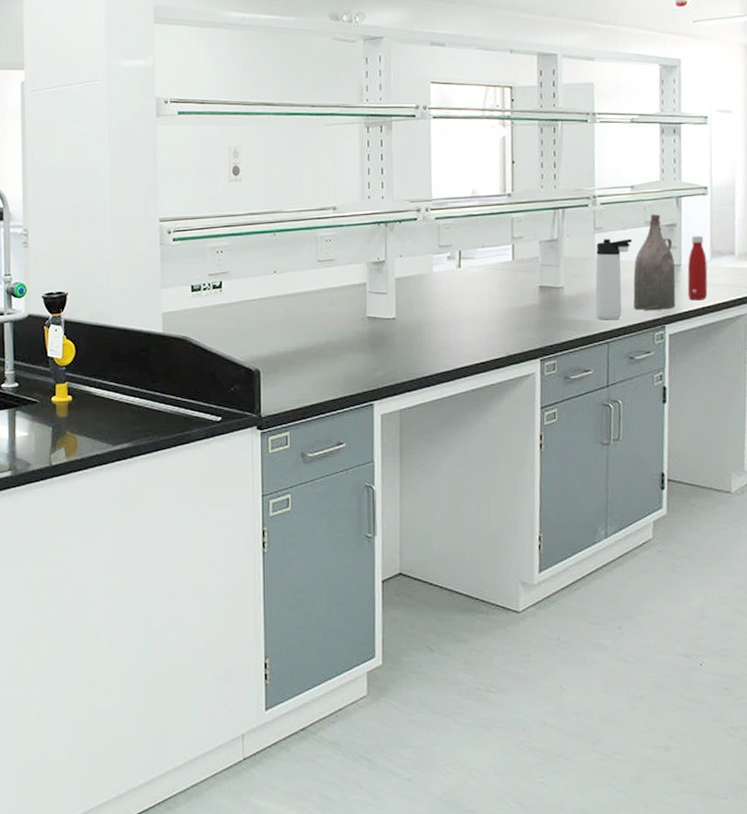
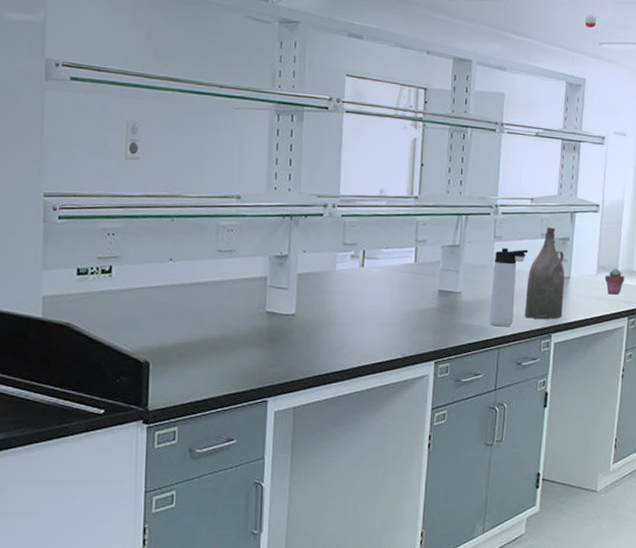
bottle: present [687,236,708,301] -> none [574,251,593,312]
potted succulent: none [720,252,743,280] -> present [604,268,624,295]

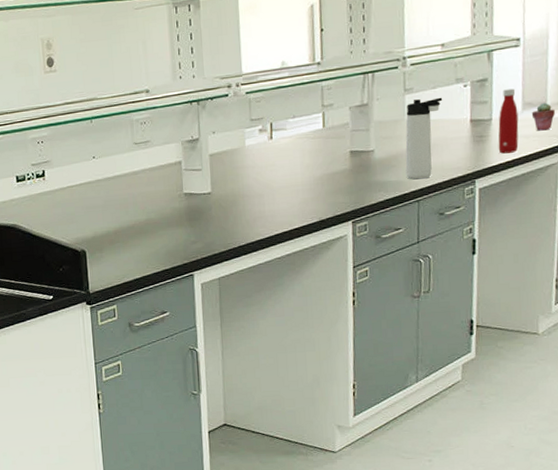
flask: present [525,227,564,319] -> none [443,70,486,167]
bottle: none [574,251,593,312] -> present [498,88,519,154]

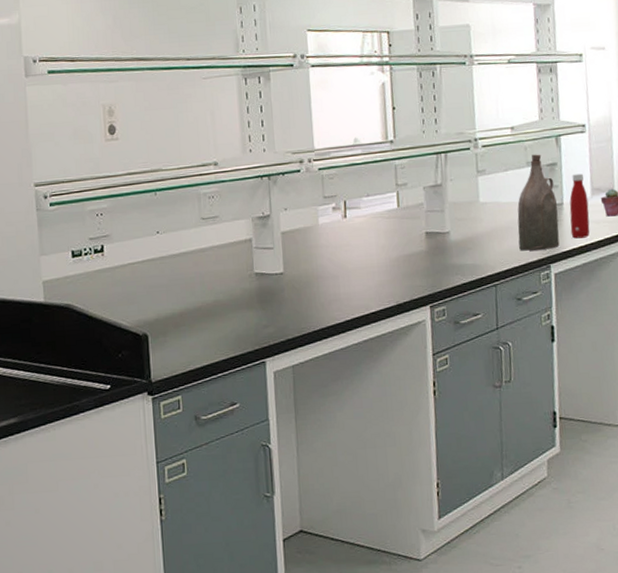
thermos bottle: present [405,97,443,180] -> none [479,180,515,263]
flask: none [443,70,486,167] -> present [517,154,560,251]

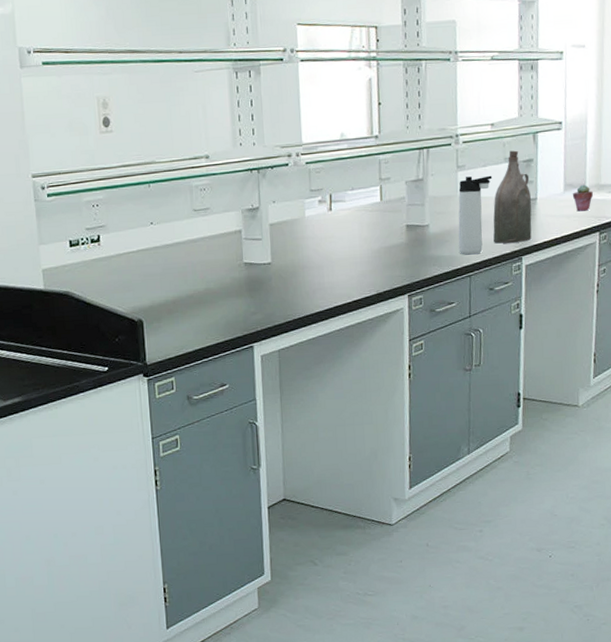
thermos bottle: none [479,180,515,263] -> present [458,175,493,255]
bottle: present [569,174,590,239] -> none [542,170,561,232]

